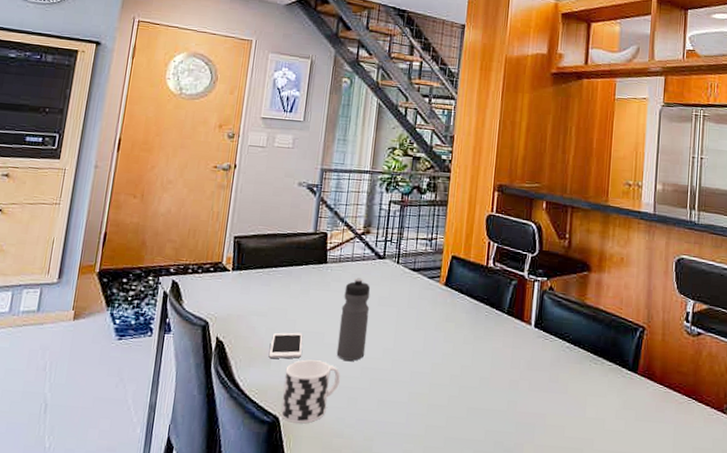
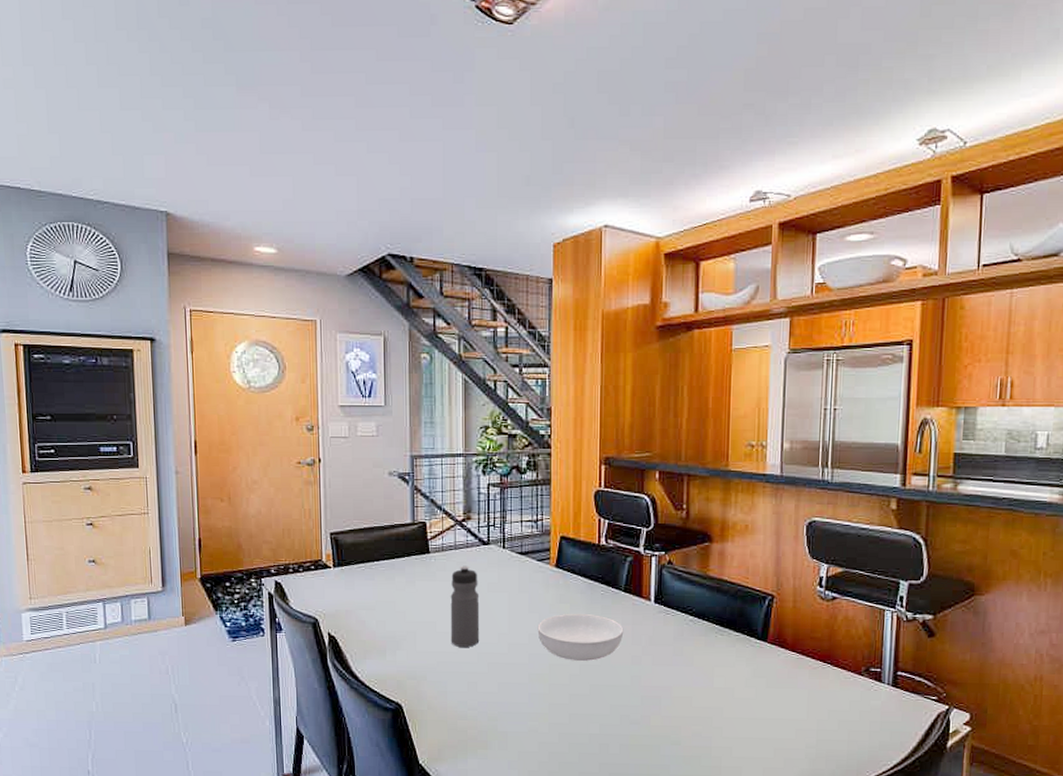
cell phone: present [268,332,303,359] -> none [382,623,415,650]
cup: present [280,359,340,424] -> none [401,648,457,709]
serving bowl: none [421,332,504,383] -> present [537,613,624,661]

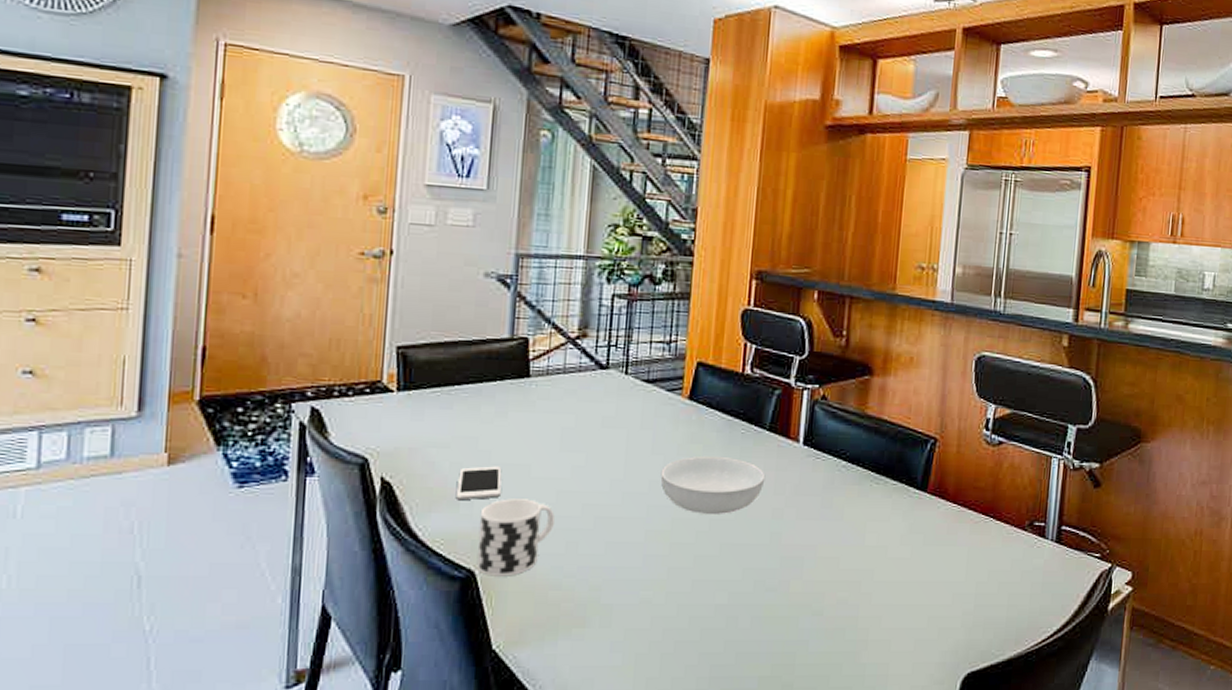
cell phone: none [382,623,415,650] -> present [455,466,502,501]
cup: none [401,648,457,709] -> present [476,498,555,576]
water bottle: present [450,565,480,647] -> none [548,394,591,497]

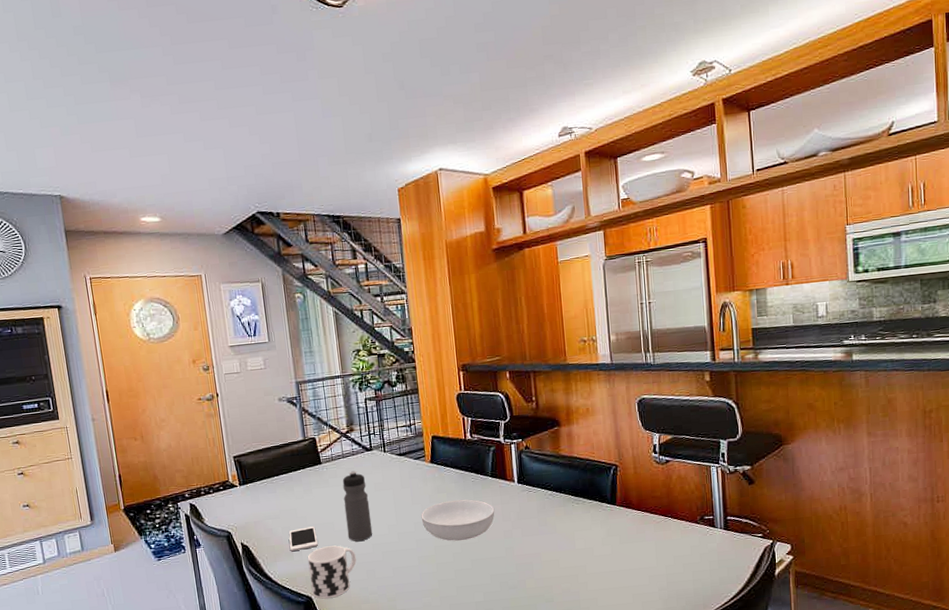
water bottle: none [548,394,591,497] -> present [342,470,373,541]

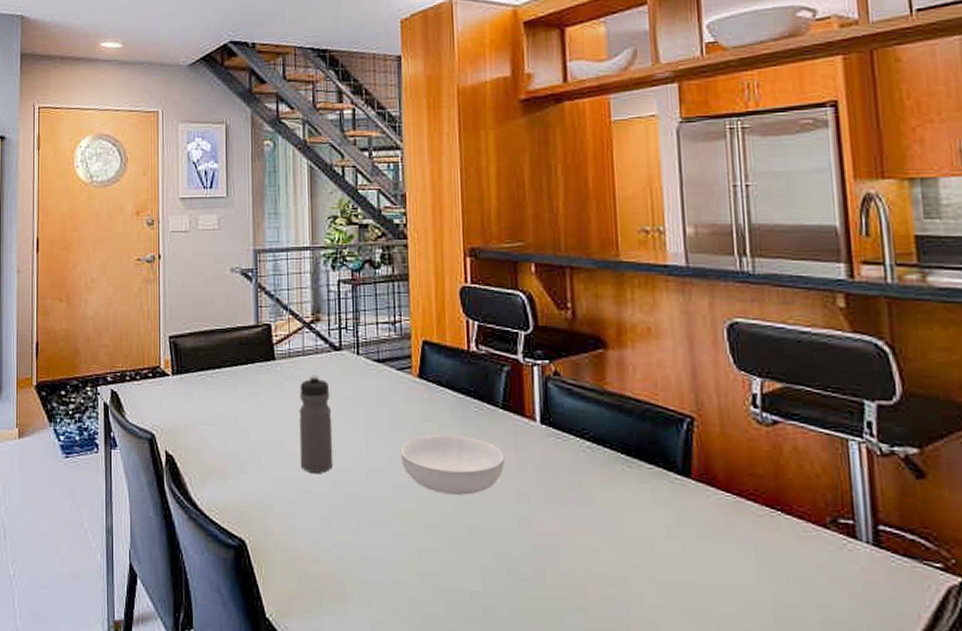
cell phone: present [288,526,318,552] -> none [224,442,260,474]
cup: present [307,545,357,599] -> none [245,473,308,548]

